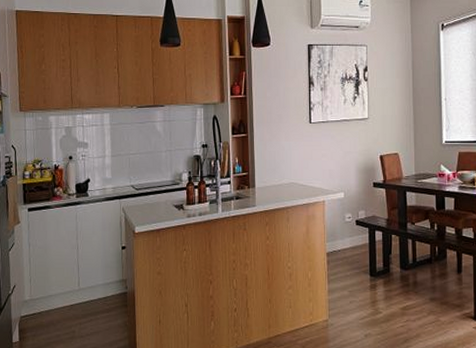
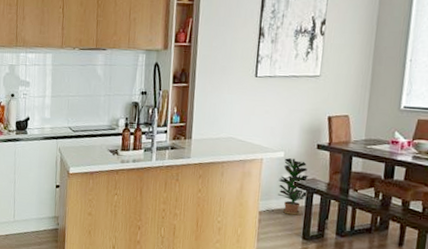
potted plant: none [341,197,370,253] -> present [278,157,309,215]

